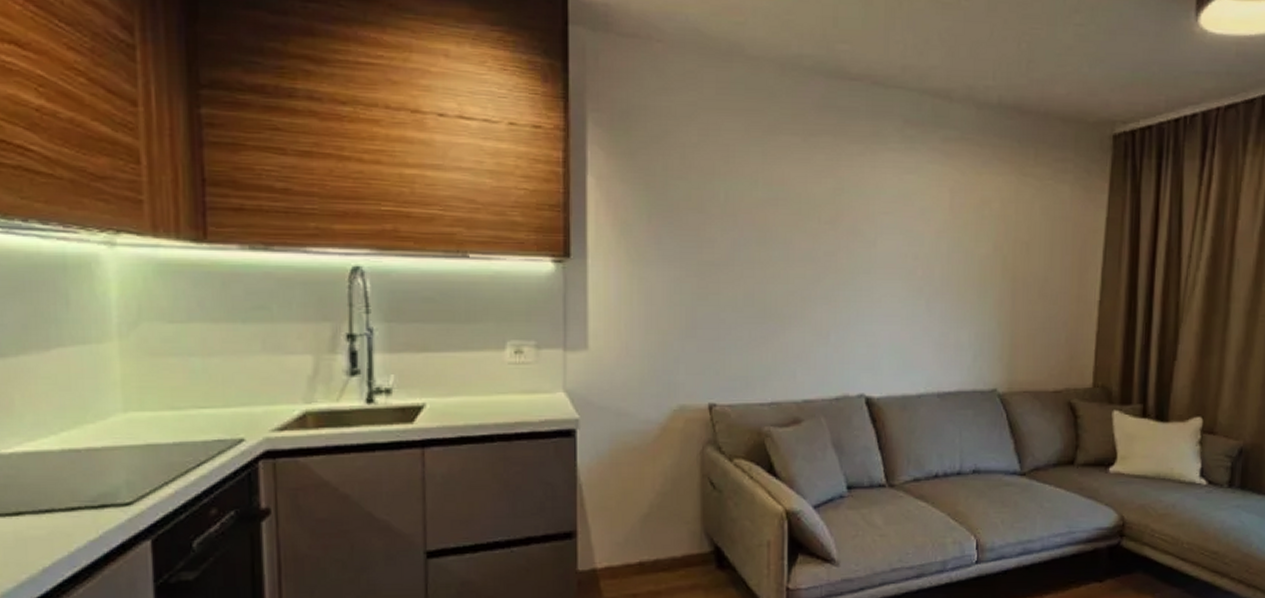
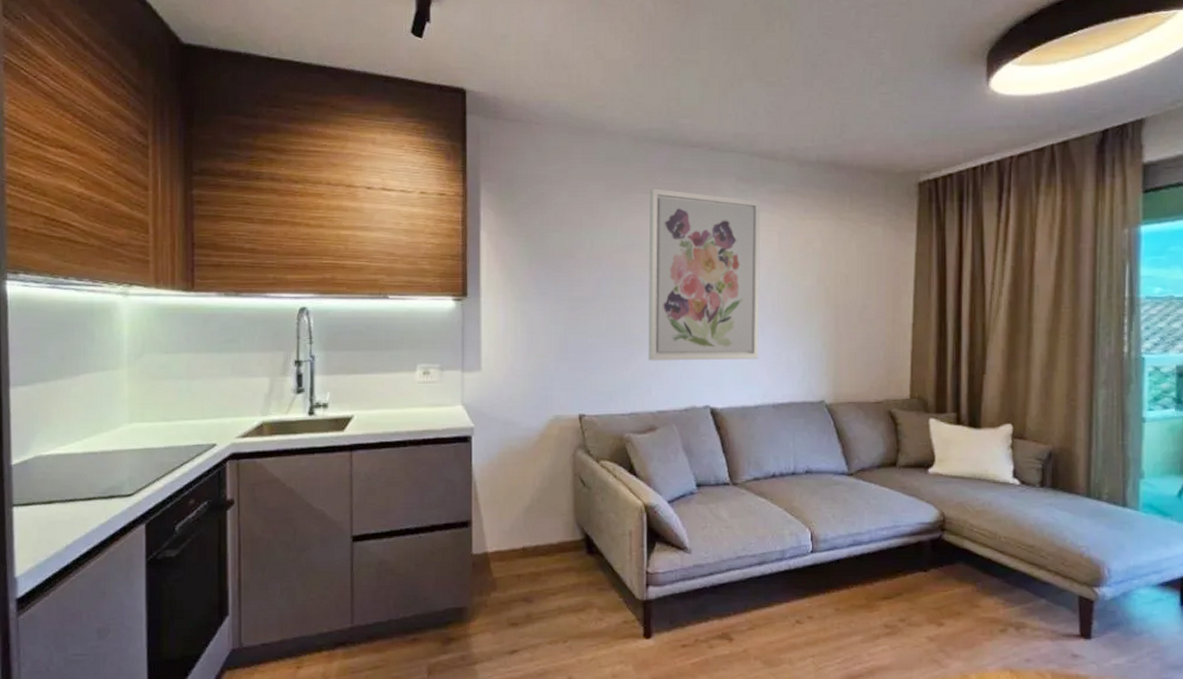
wall art: none [793,129,931,341] -> present [648,188,761,361]

